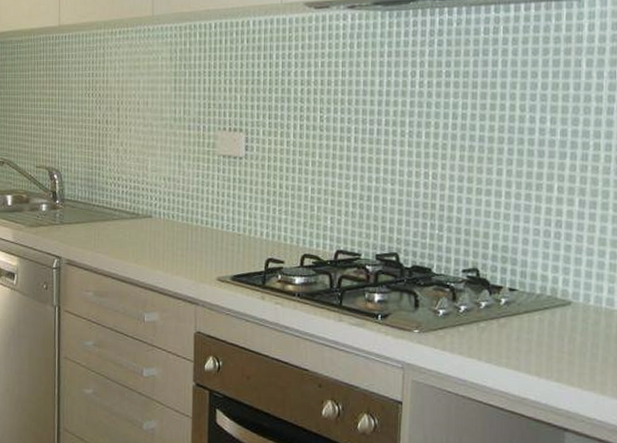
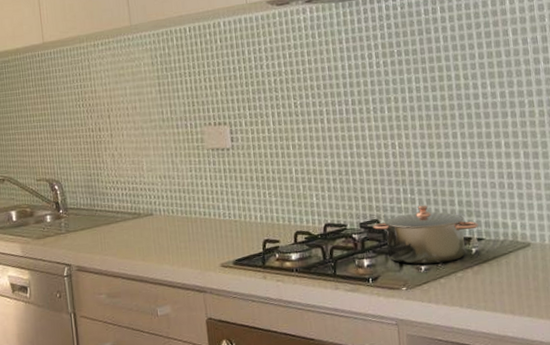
cooking pot: none [389,244,513,310] -> present [372,205,479,265]

